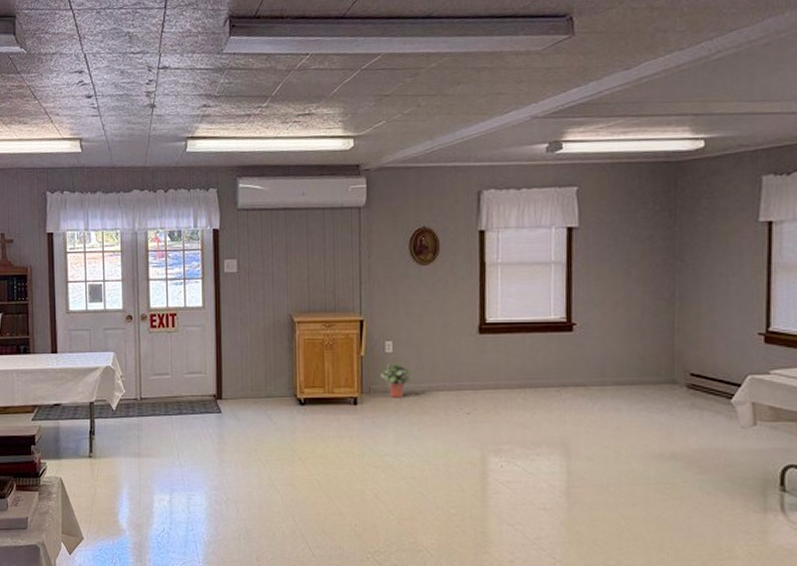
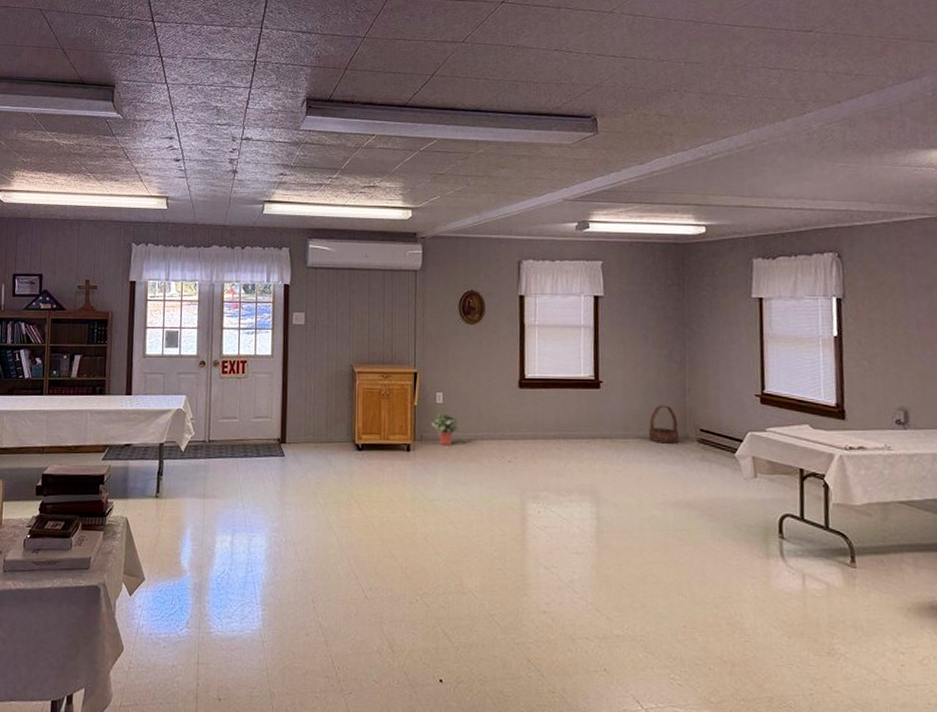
basket: none [628,348,665,390] -> present [648,405,679,444]

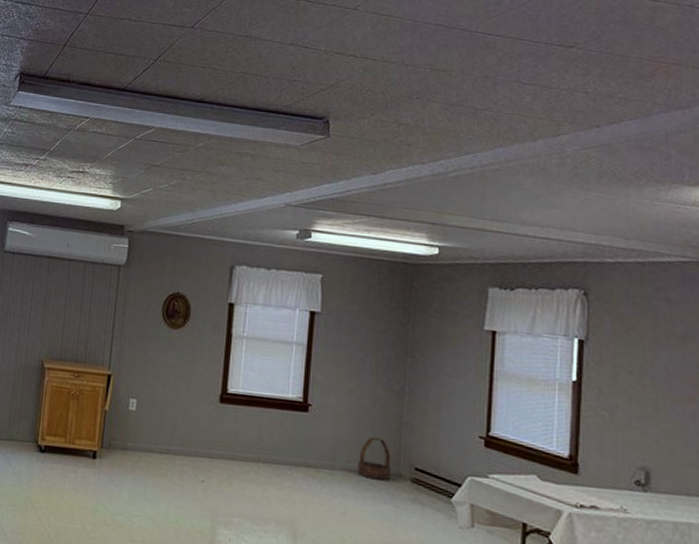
potted plant: present [430,412,463,446] -> none [120,420,156,458]

